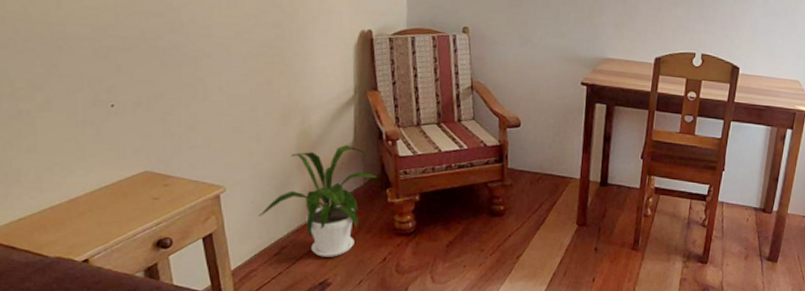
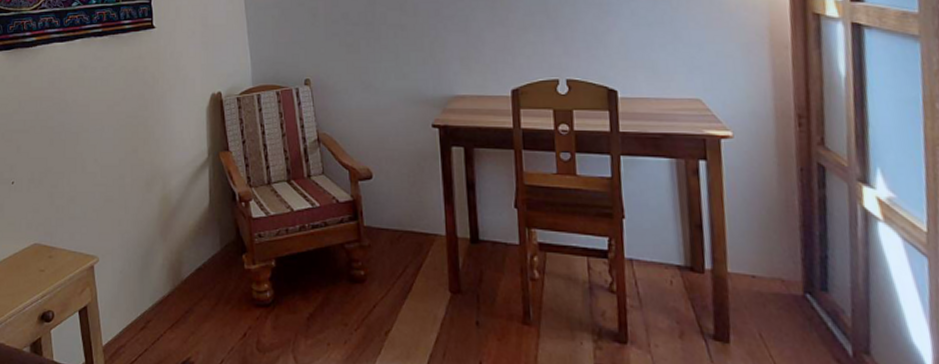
house plant: present [258,145,379,257] -> none [126,209,235,332]

